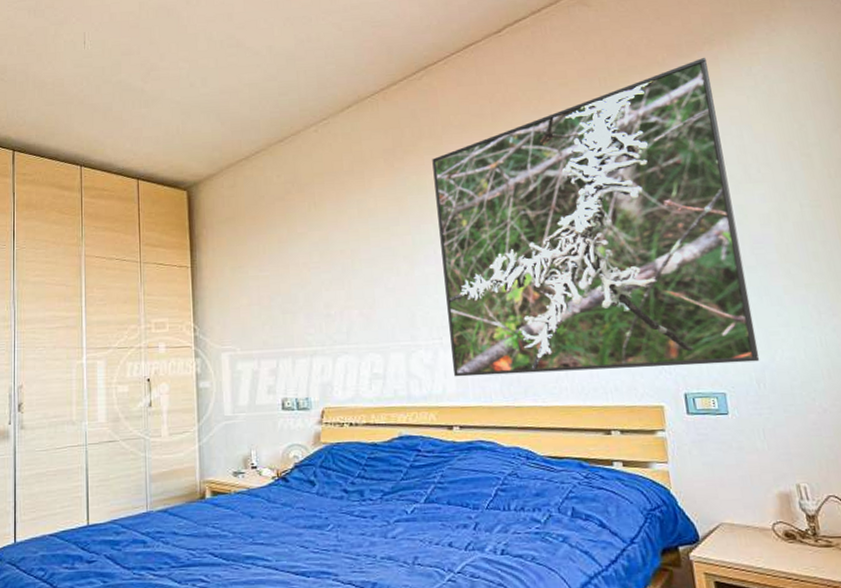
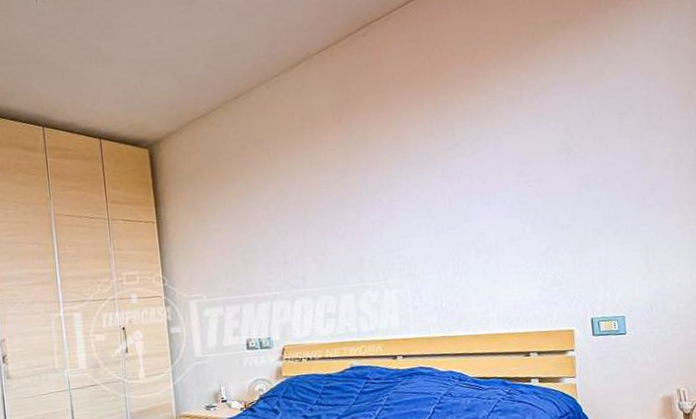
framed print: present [432,57,760,377] -> none [376,11,654,313]

